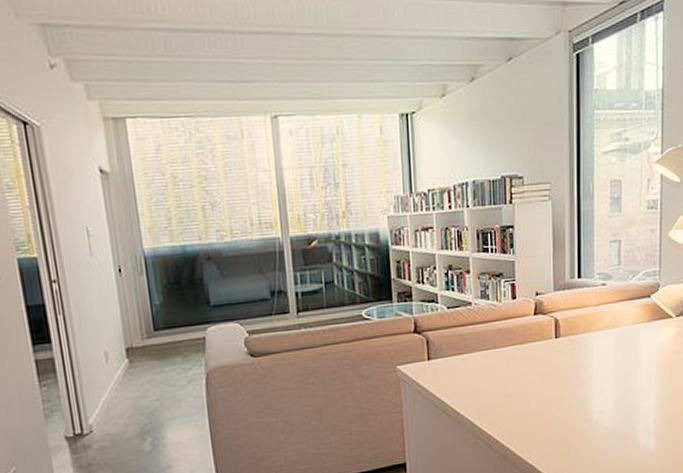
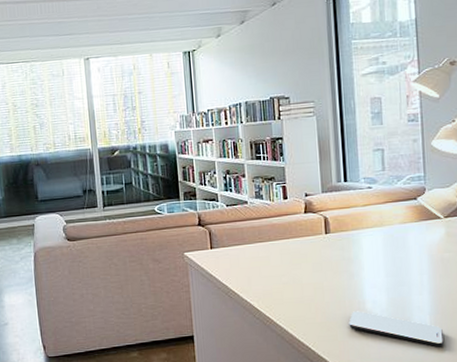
smartphone: none [575,422,666,455] -> present [349,311,444,347]

